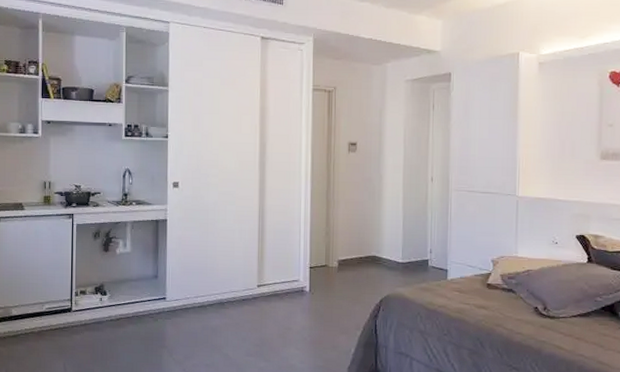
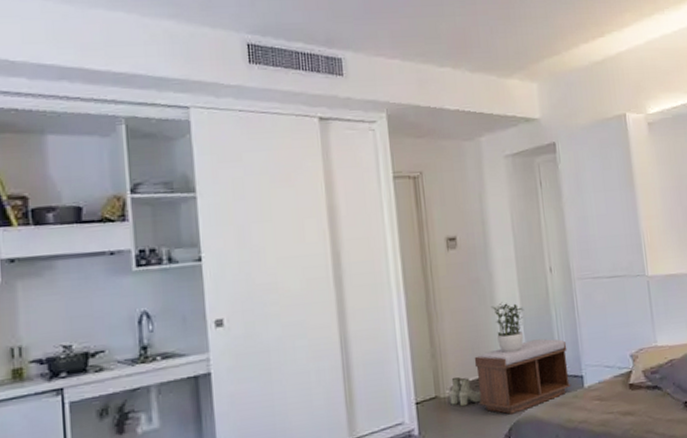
boots: none [336,252,362,277] -> present [449,377,482,407]
bench: none [359,234,437,290] -> present [474,338,571,414]
potted plant: none [377,200,405,242] -> present [490,302,524,353]

